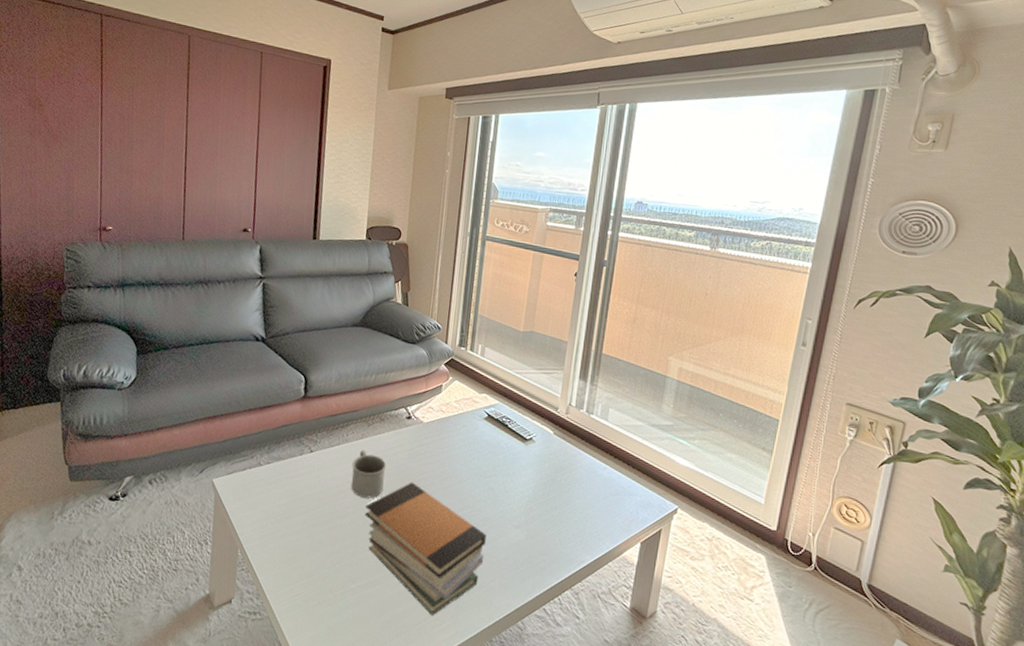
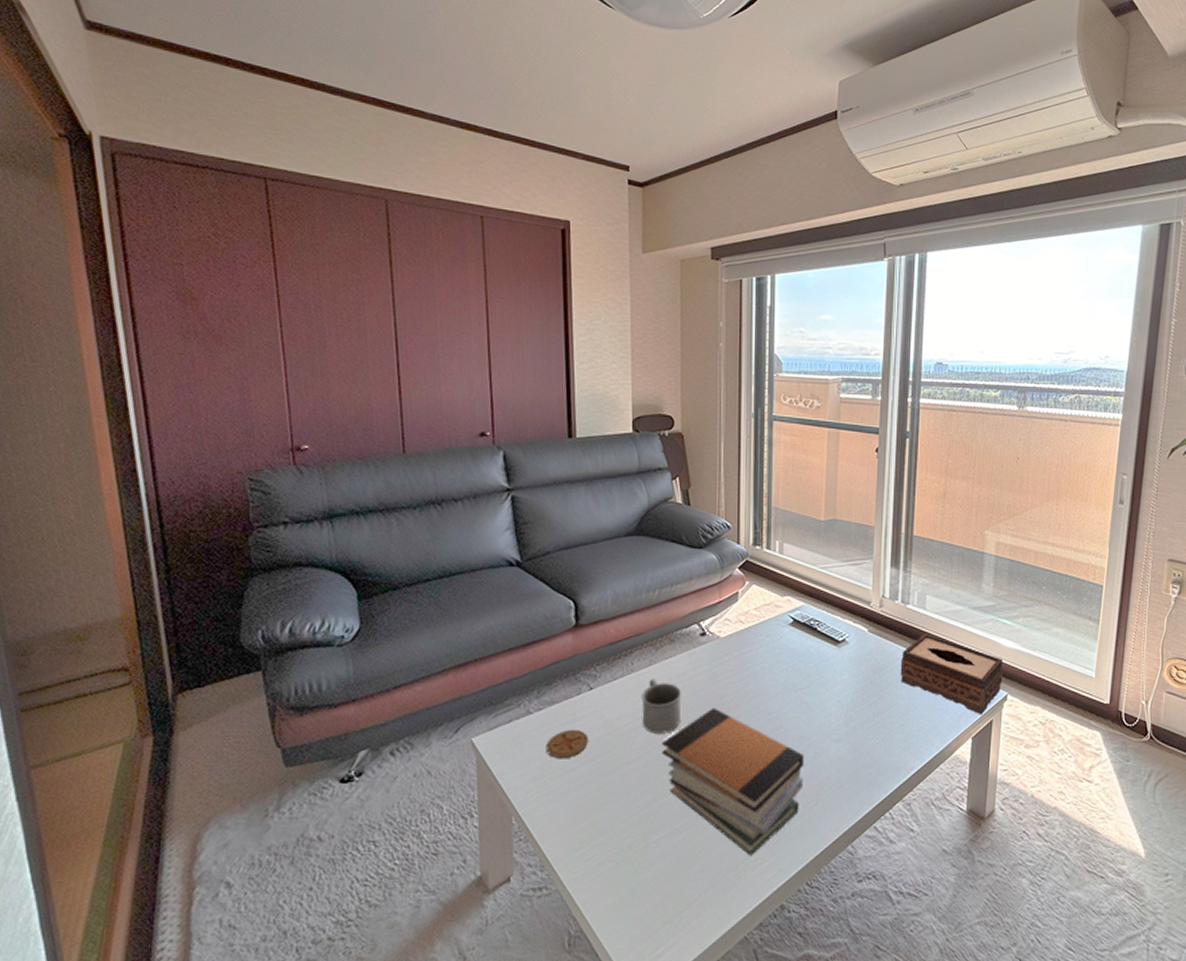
coaster: none [270,483,306,507] -> present [545,729,588,759]
tissue box: none [579,442,677,522] -> present [900,633,1004,714]

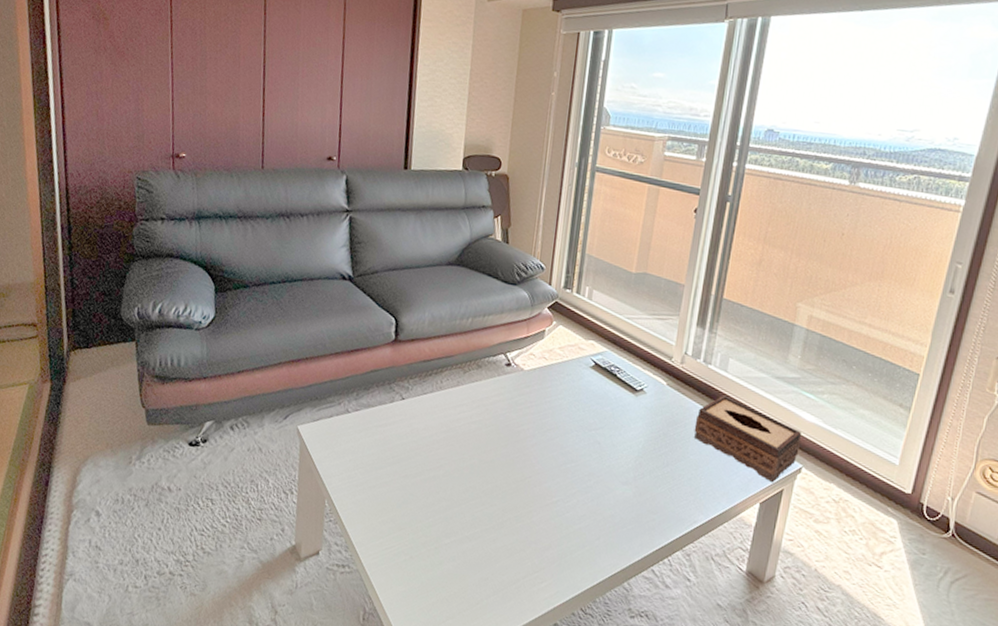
coaster: present [545,729,588,759] -> none [359,432,397,457]
mug: present [641,678,682,734] -> none [445,398,484,450]
book stack: present [662,707,804,856] -> none [460,433,591,574]

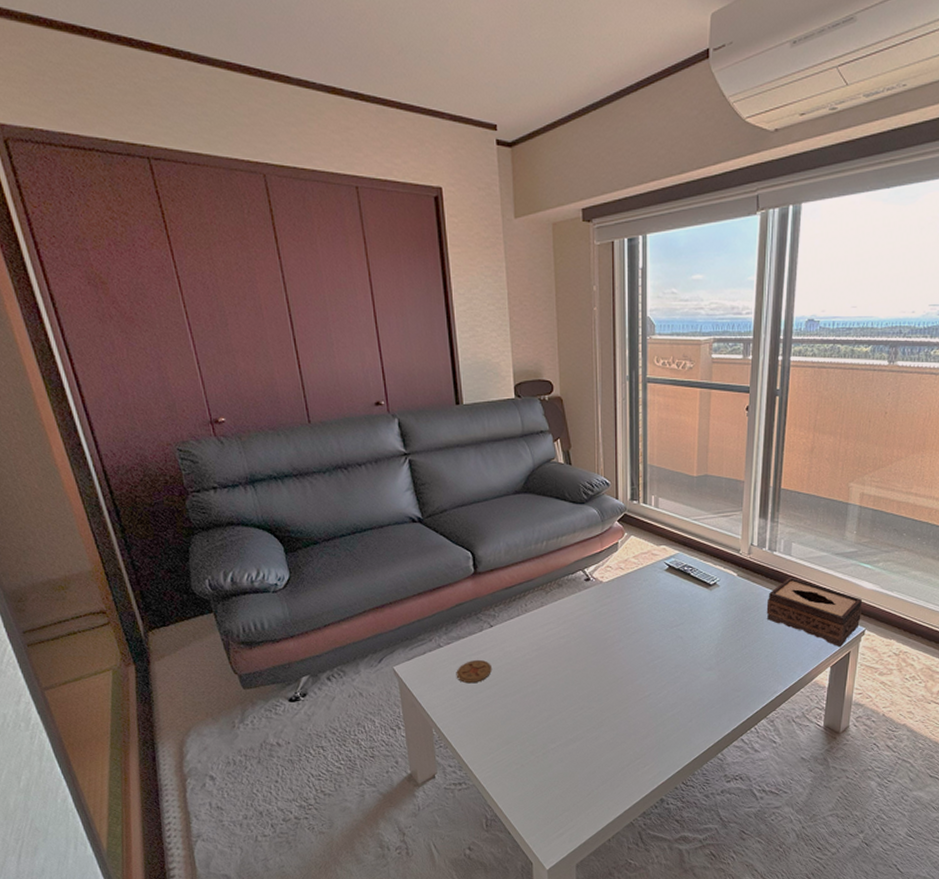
coaster: none [359,432,397,457] -> present [456,659,492,684]

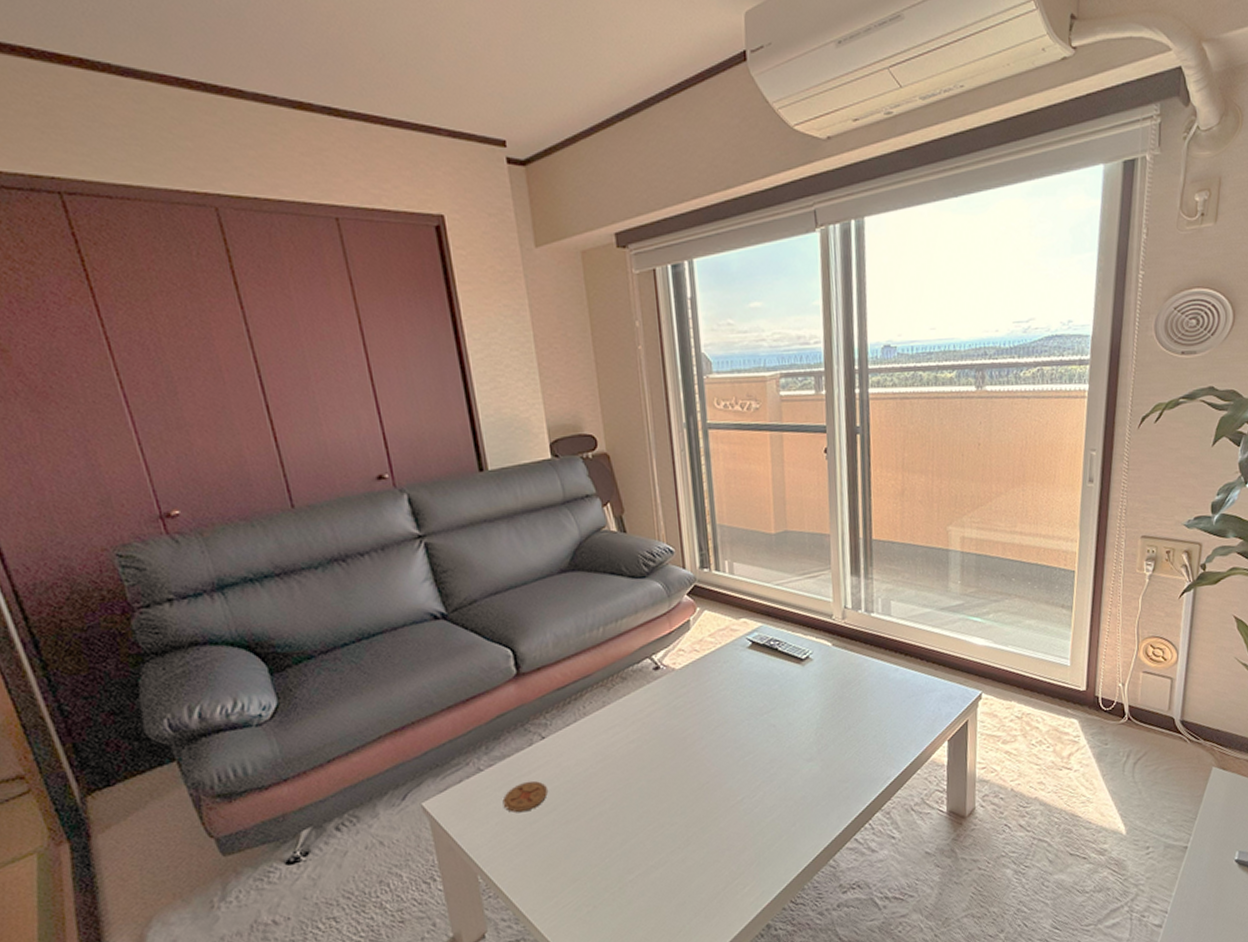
tissue box: present [766,577,863,647] -> none [868,640,977,716]

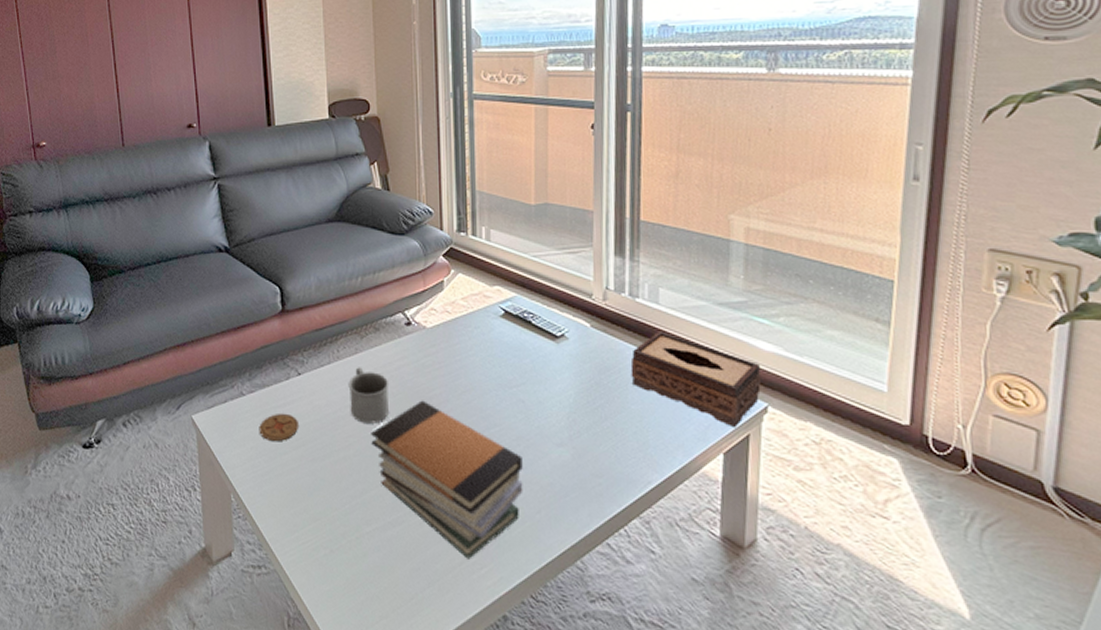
mug: none [598,719,643,776] -> present [348,367,389,424]
book stack: none [626,741,779,883] -> present [371,400,523,559]
tissue box: none [868,640,977,716] -> present [630,331,762,427]

